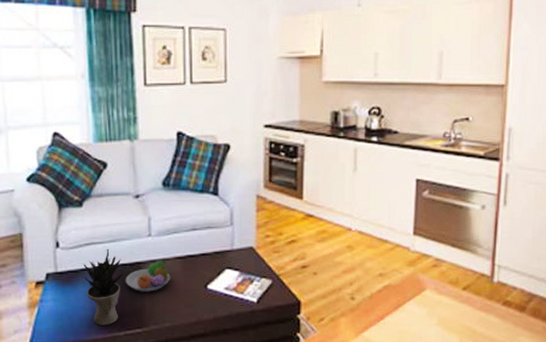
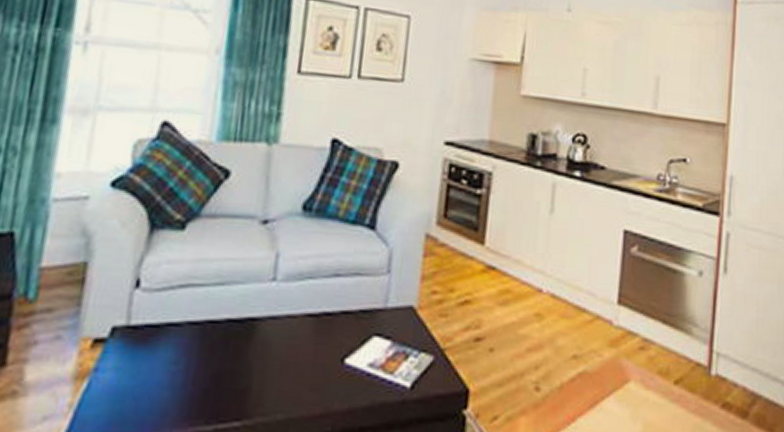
potted plant: present [83,249,130,325] -> none [168,295,239,414]
fruit bowl: present [125,259,171,292] -> none [228,316,296,364]

